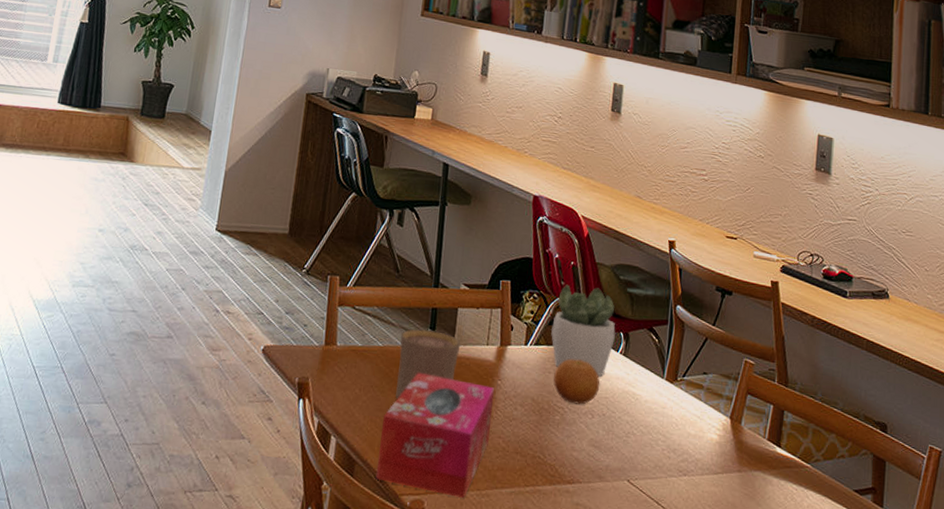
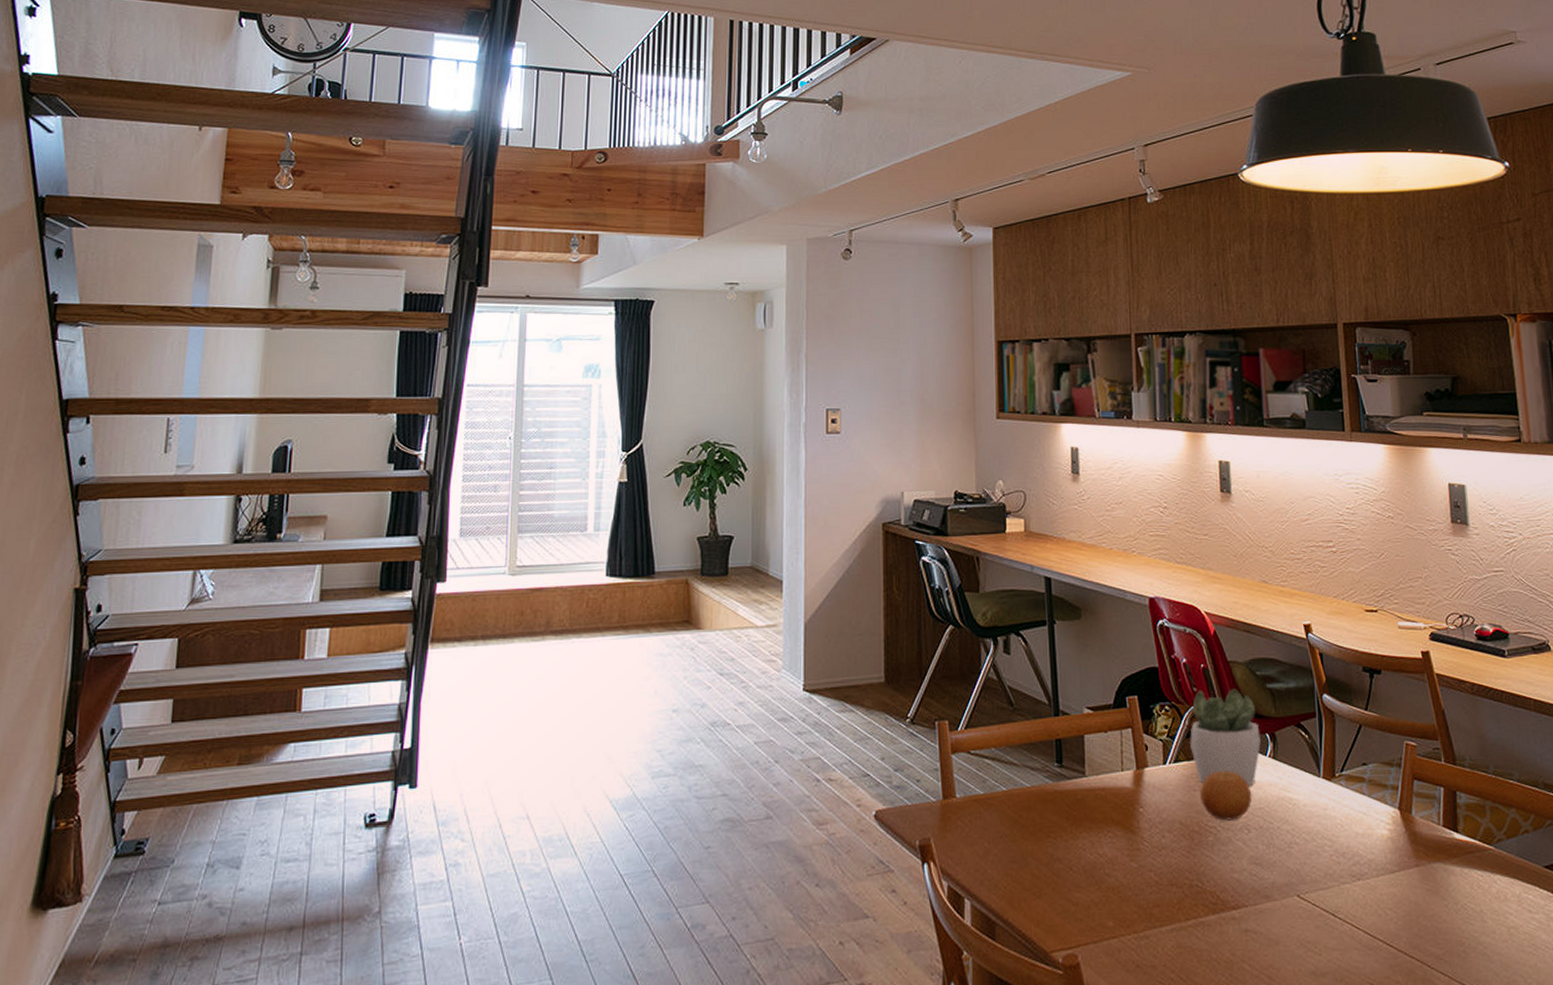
tissue box: present [375,373,495,498] -> none [1019,813,1140,945]
cup: present [396,329,461,399] -> none [1025,763,1093,846]

